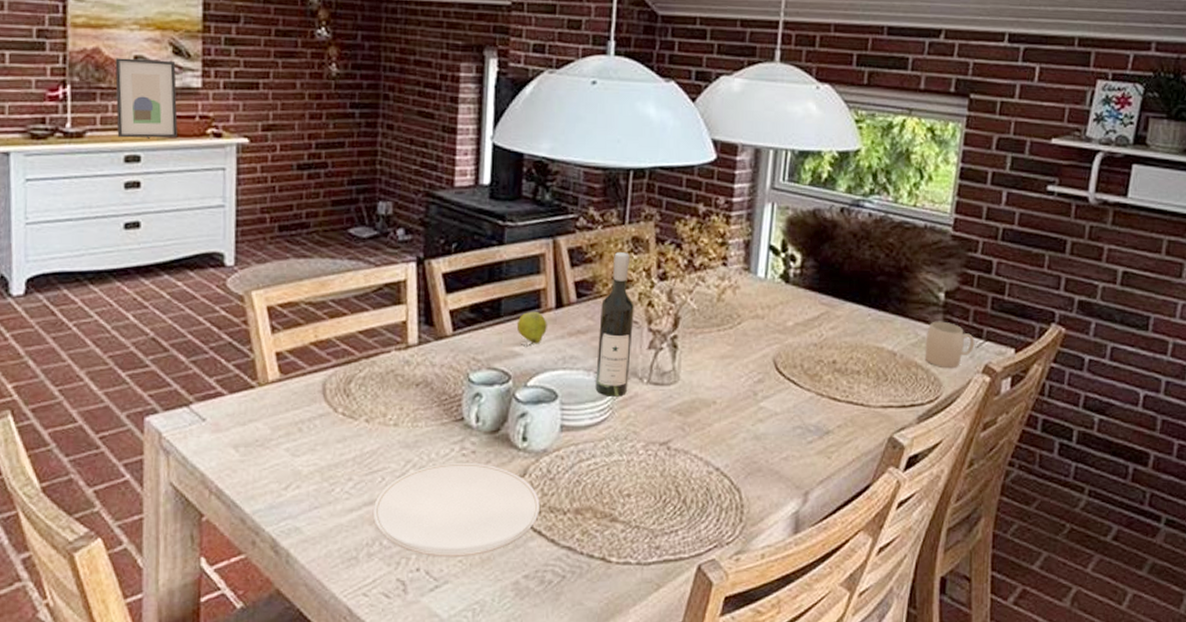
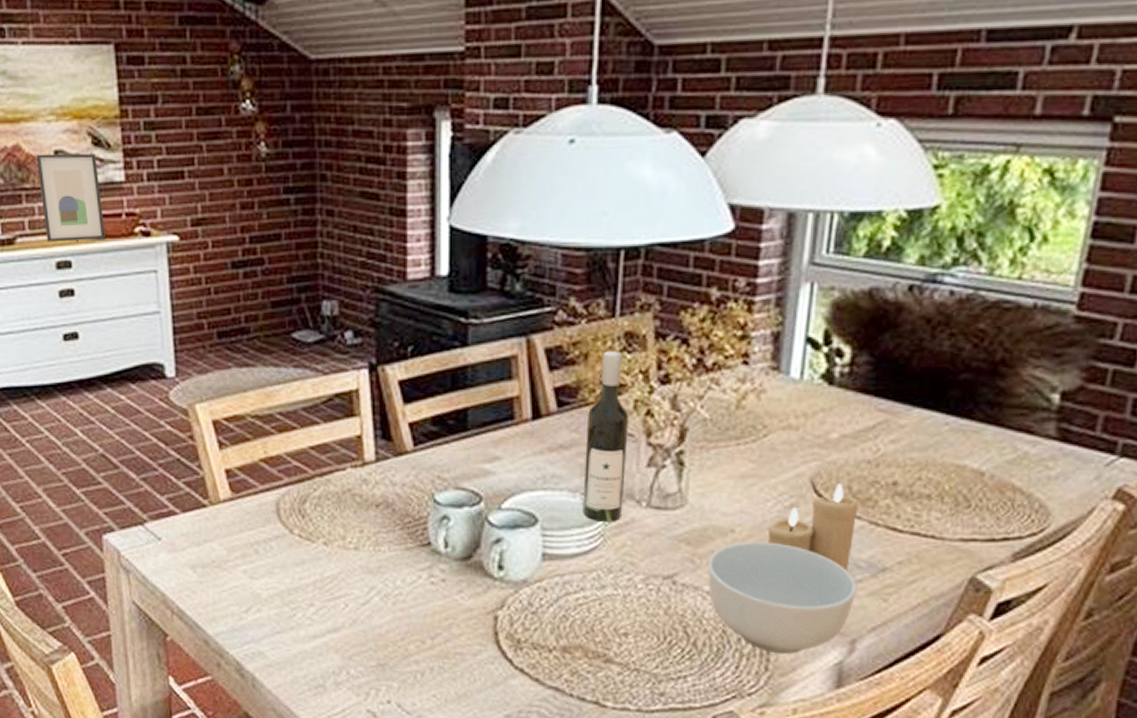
plate: present [372,462,540,558] -> none [337,590,521,692]
fruit: present [516,311,547,347] -> none [486,422,523,464]
bowl: none [694,411,809,506] -> present [707,541,858,654]
candle: none [741,362,809,434] -> present [767,484,859,571]
mug: present [925,321,975,368] -> none [1026,431,1104,492]

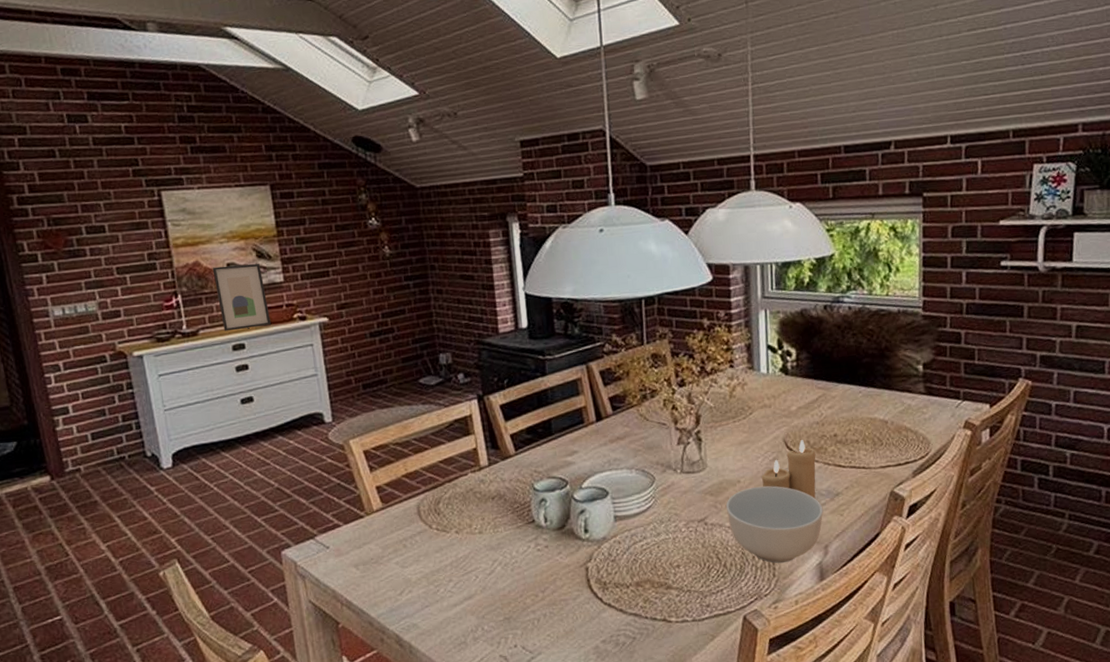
bottle: present [582,351,629,523] -> none [633,368,666,489]

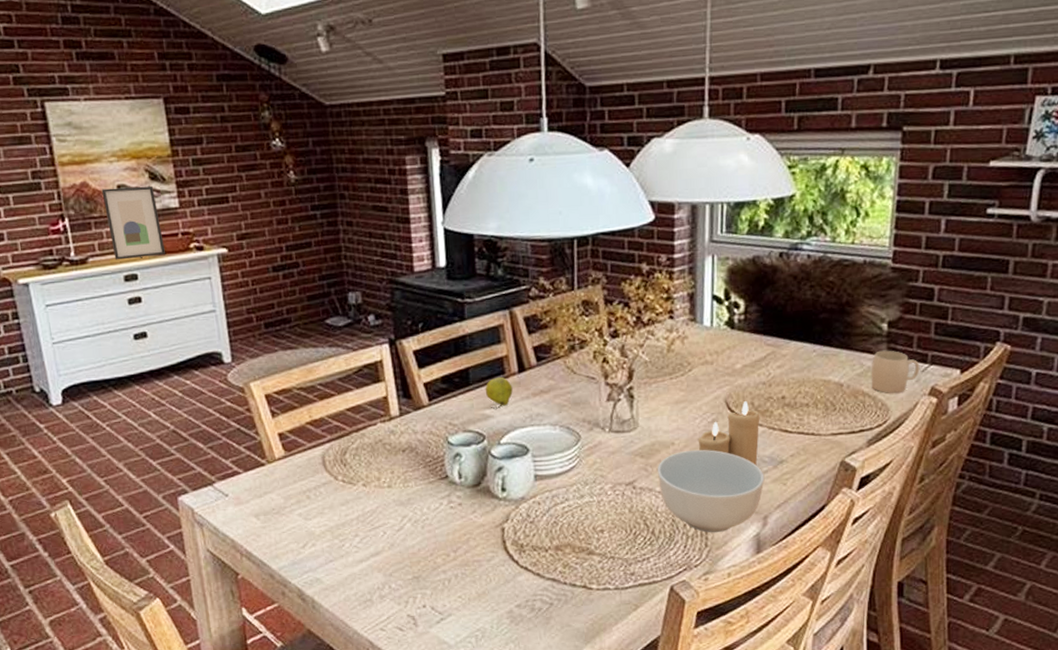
fruit: none [566,426,592,456] -> present [485,376,513,409]
mug: none [911,389,954,428] -> present [871,350,920,393]

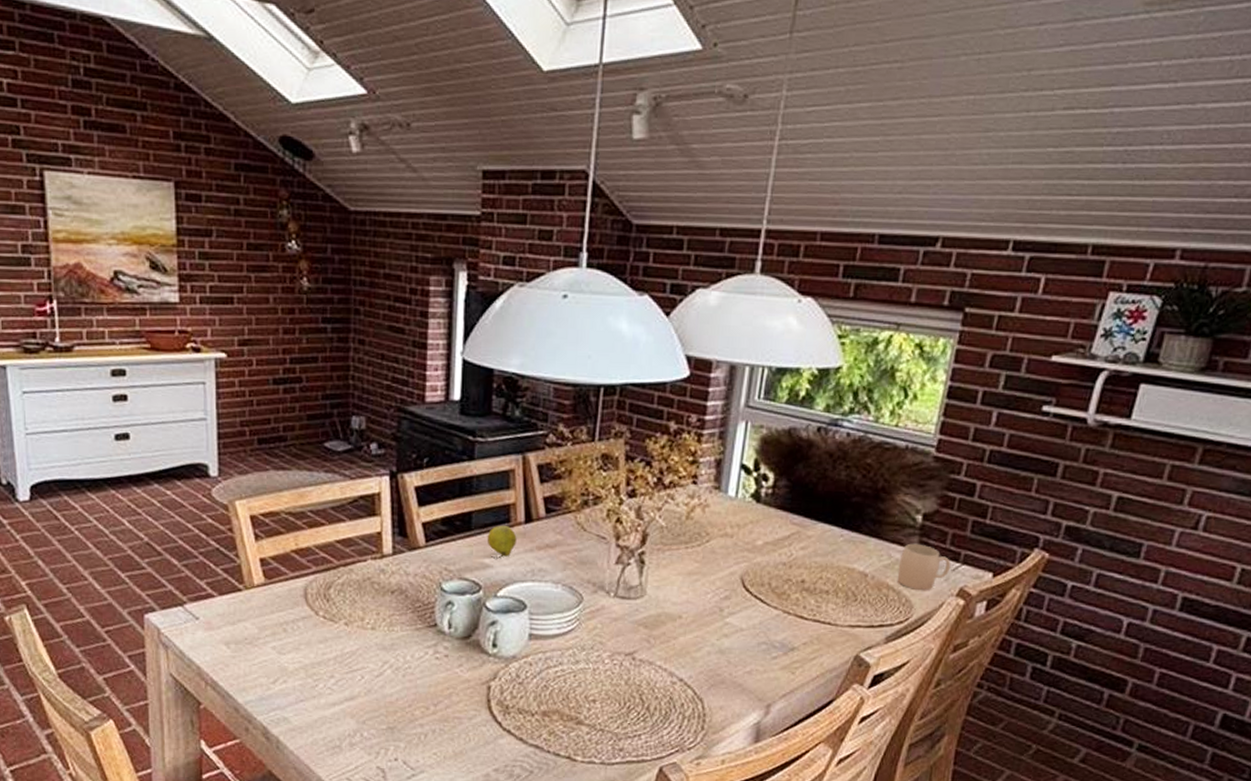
picture frame: present [101,185,165,260] -> none [96,273,158,353]
bowl: present [657,449,765,533] -> none [660,625,773,716]
candle: present [698,401,760,466] -> none [707,581,776,650]

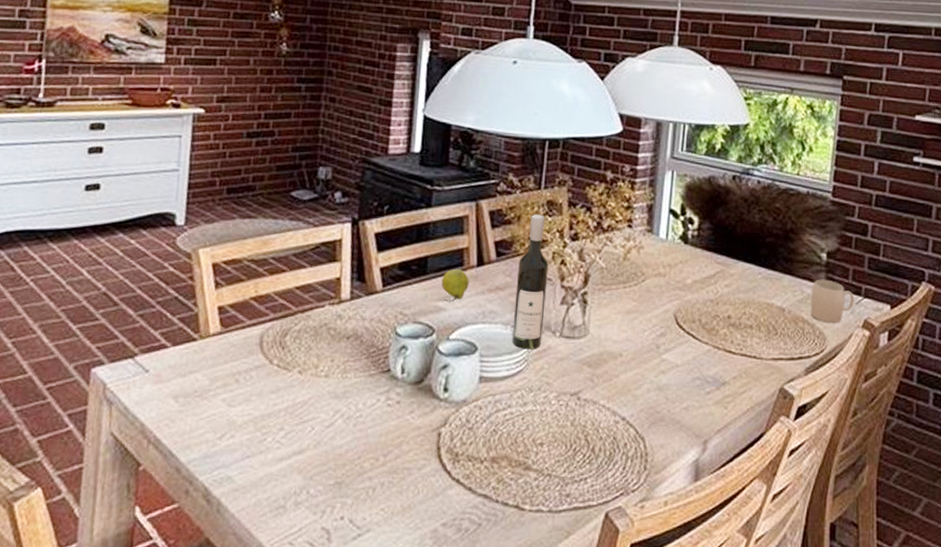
bottle: none [563,469,603,610] -> present [512,215,549,350]

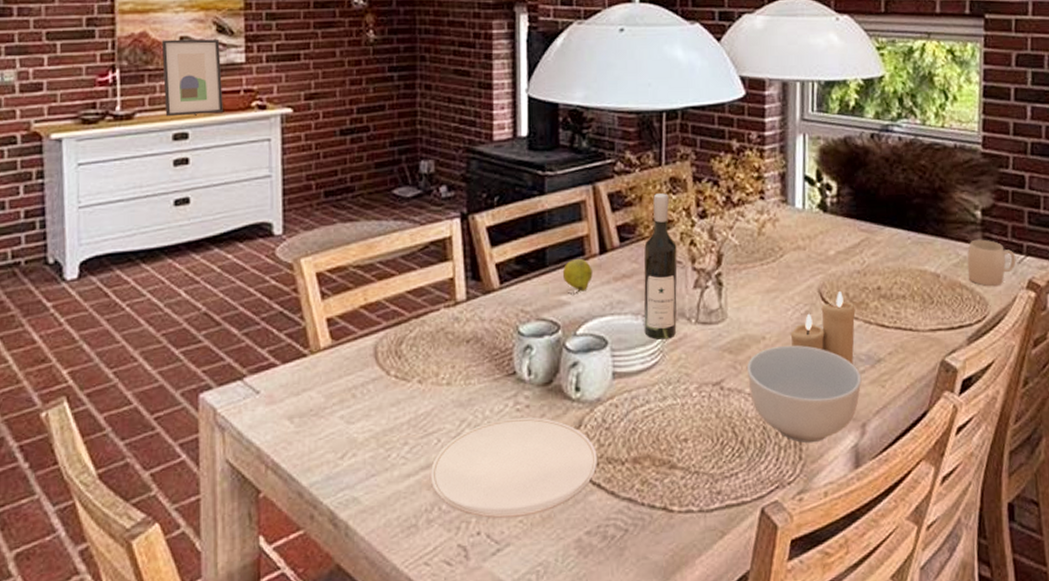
picture frame: none [85,36,143,108] -> present [161,38,223,117]
plate: none [301,412,459,506] -> present [430,417,597,519]
bowl: none [603,363,707,454] -> present [746,345,862,443]
candle: none [645,317,706,385] -> present [790,291,856,365]

